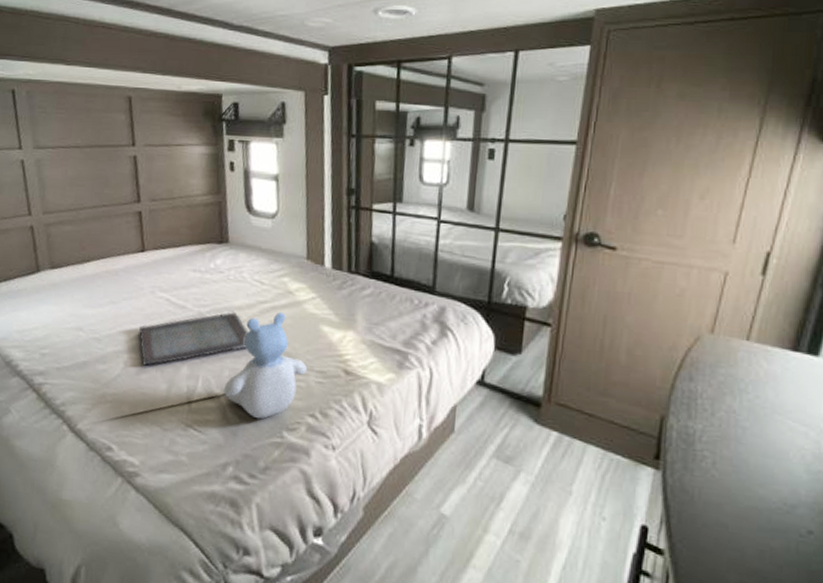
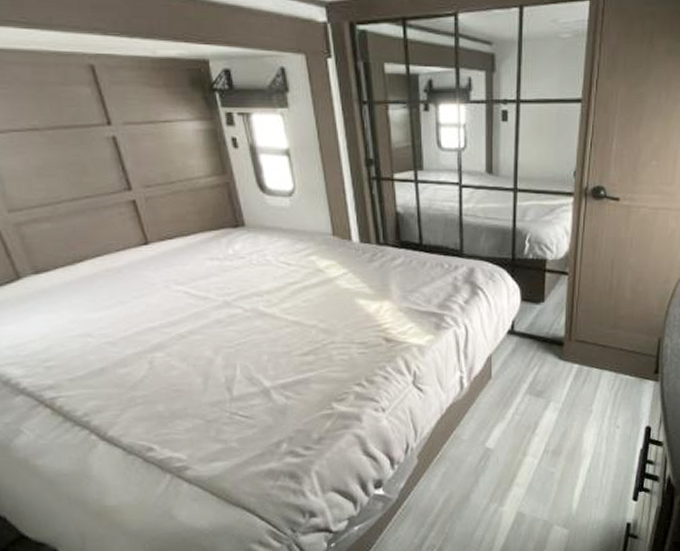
serving tray: present [138,311,248,366] -> none [158,297,282,362]
stuffed bear: present [224,311,308,419] -> none [265,290,349,396]

